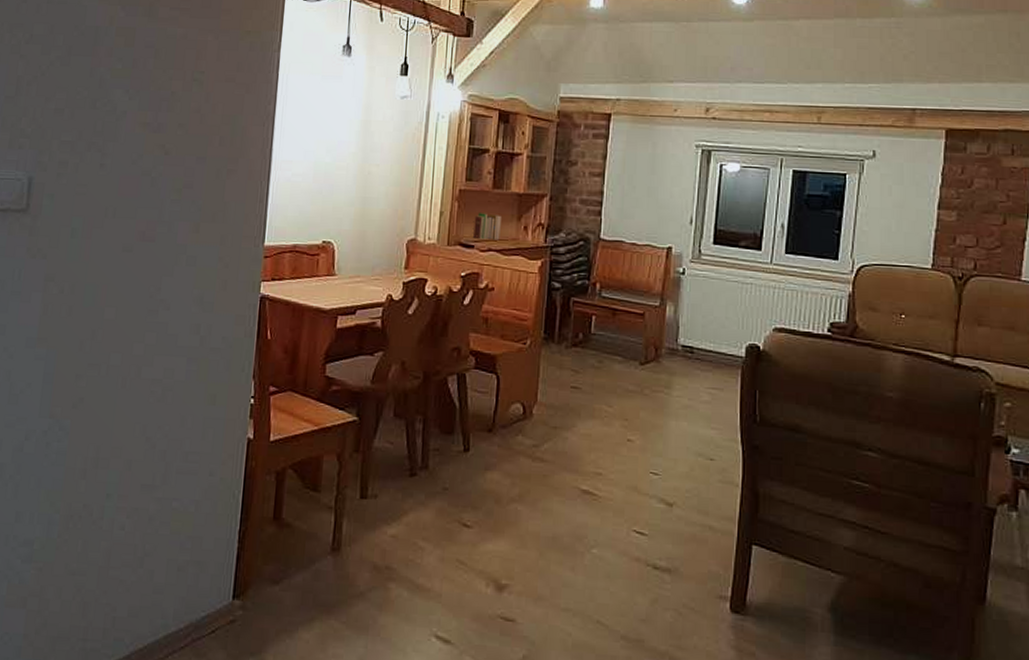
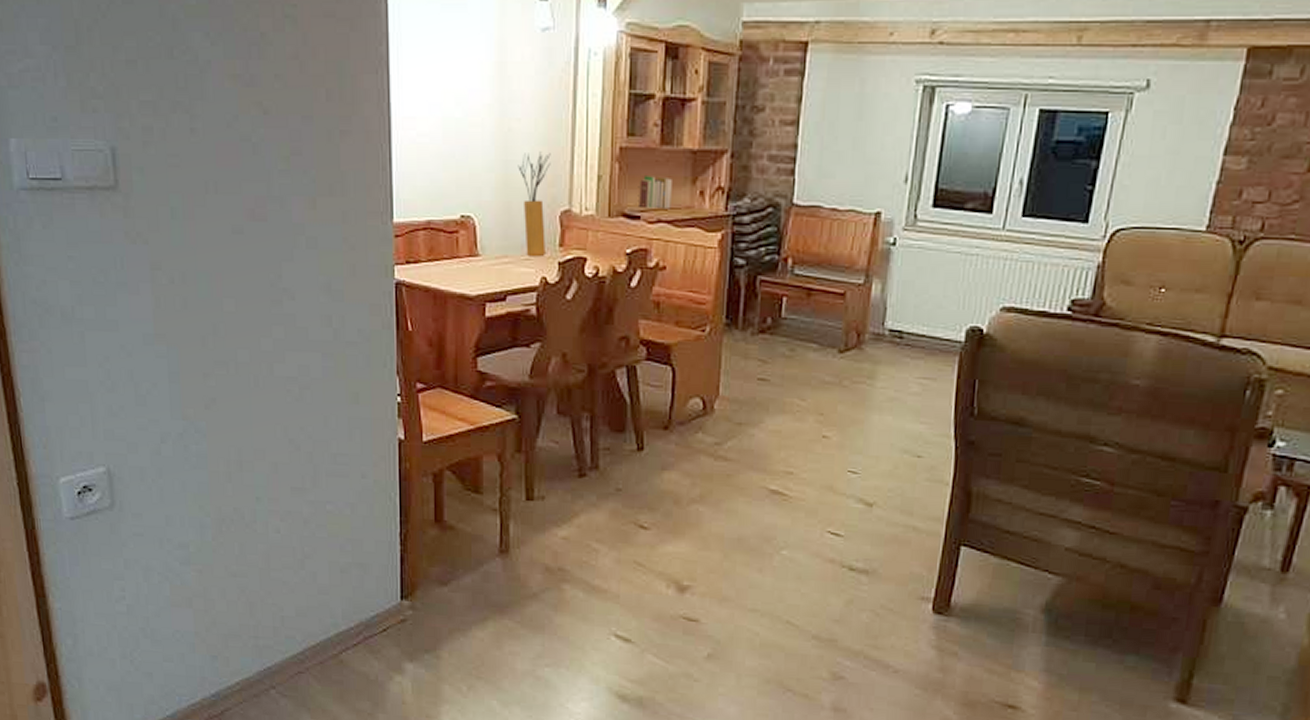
vase: none [374,191,402,278] -> present [518,151,551,258]

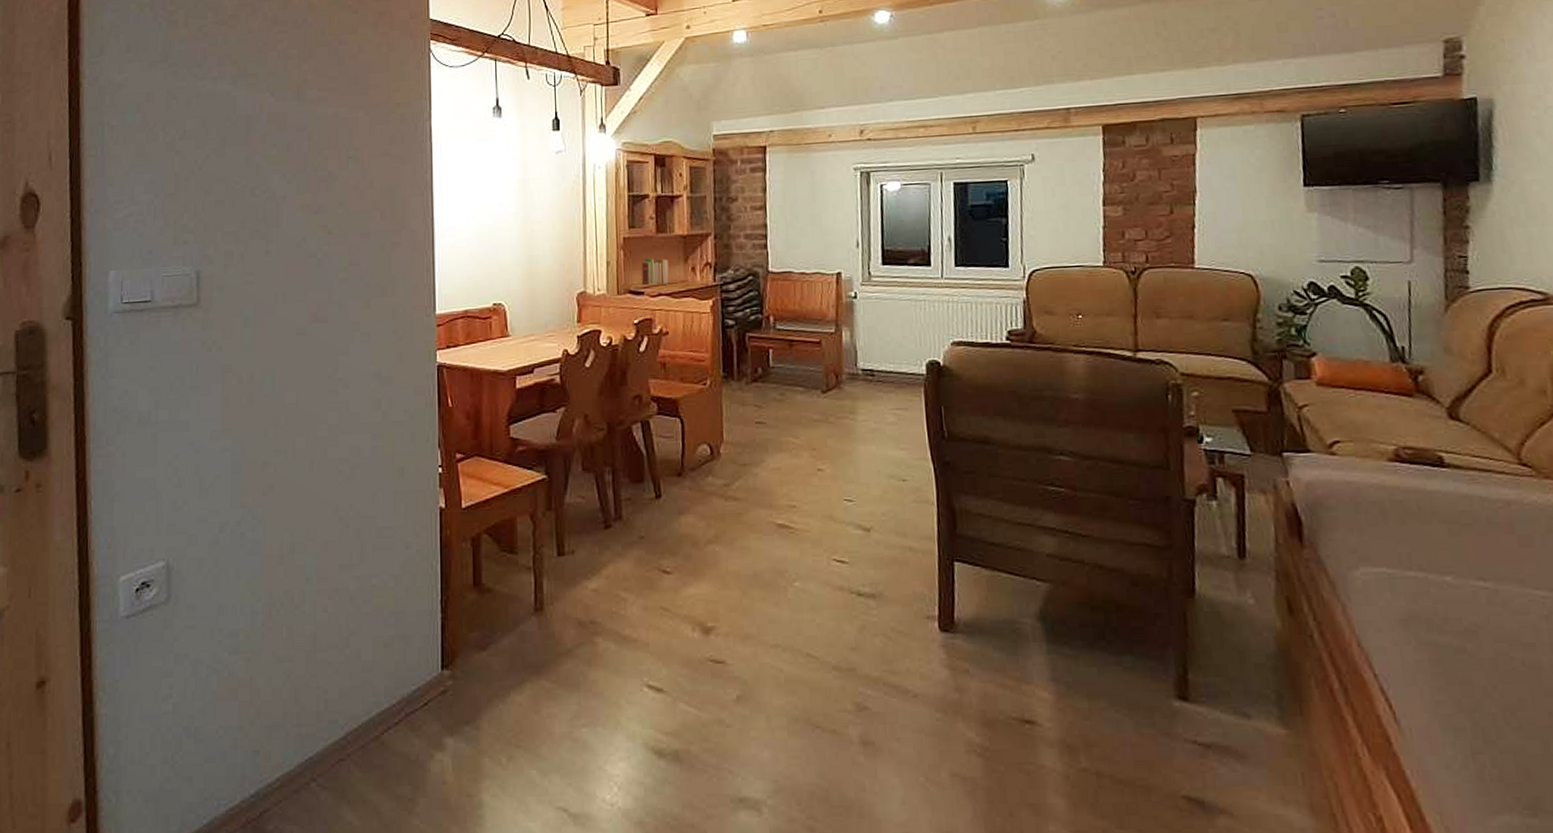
vase: present [518,151,551,258] -> none [540,246,567,334]

